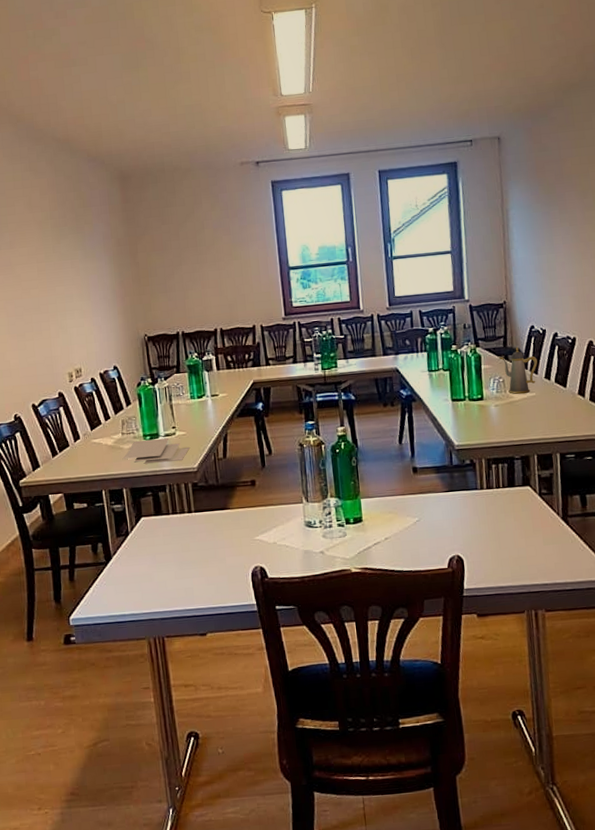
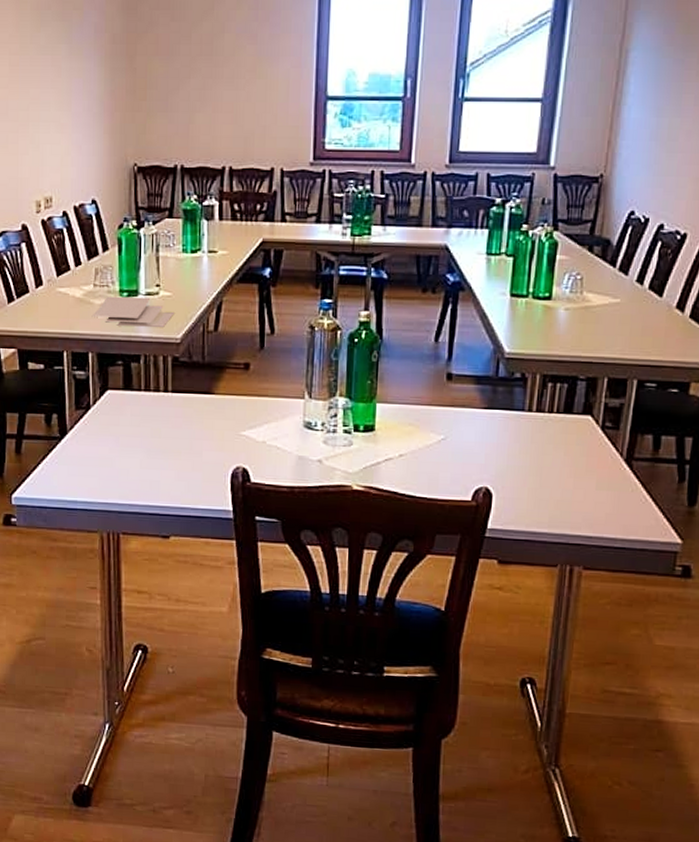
coffee pot: present [498,347,538,394] -> none [580,236,631,298]

